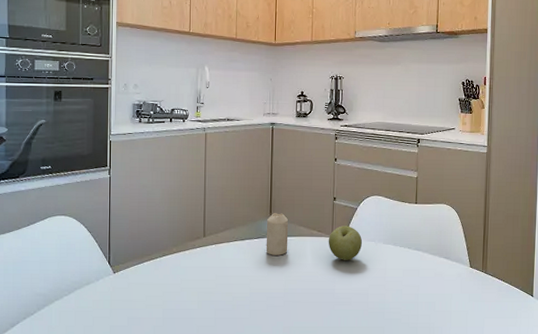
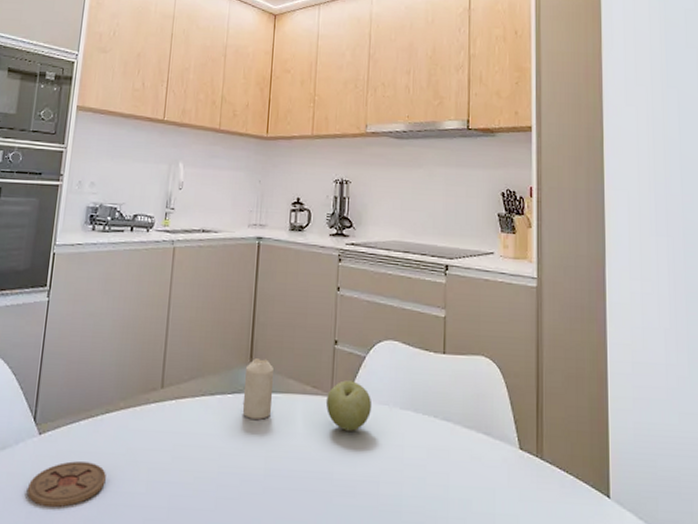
coaster: none [109,290,167,322] -> present [27,461,106,508]

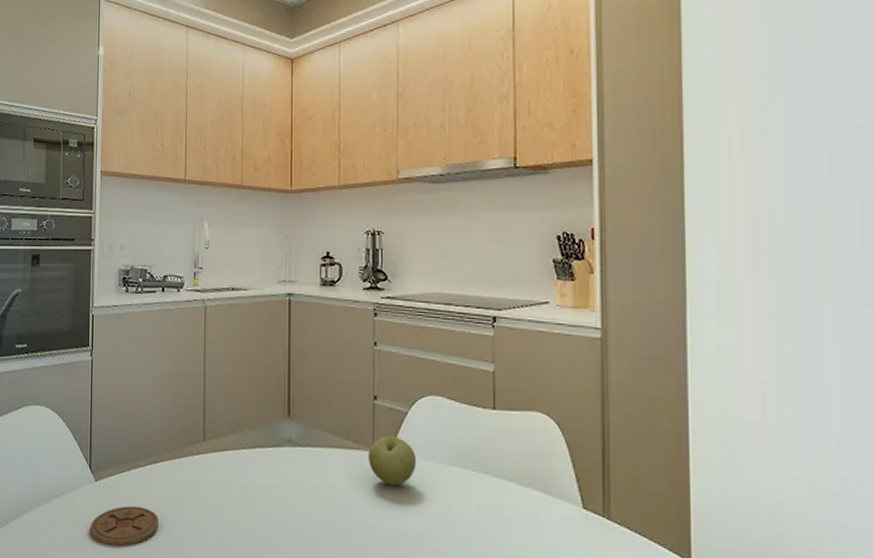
candle: present [242,358,275,420] -> none [283,413,313,472]

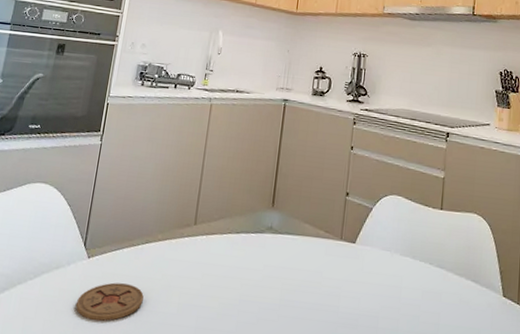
apple: present [367,435,417,486] -> none [336,227,376,272]

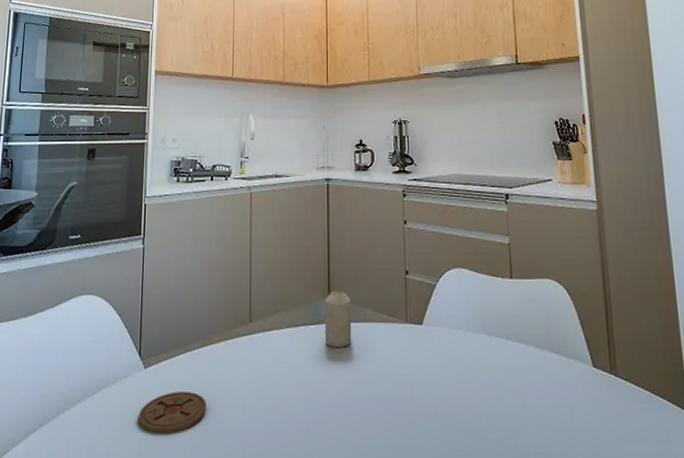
candle: none [263,204,293,257] -> present [324,291,352,347]

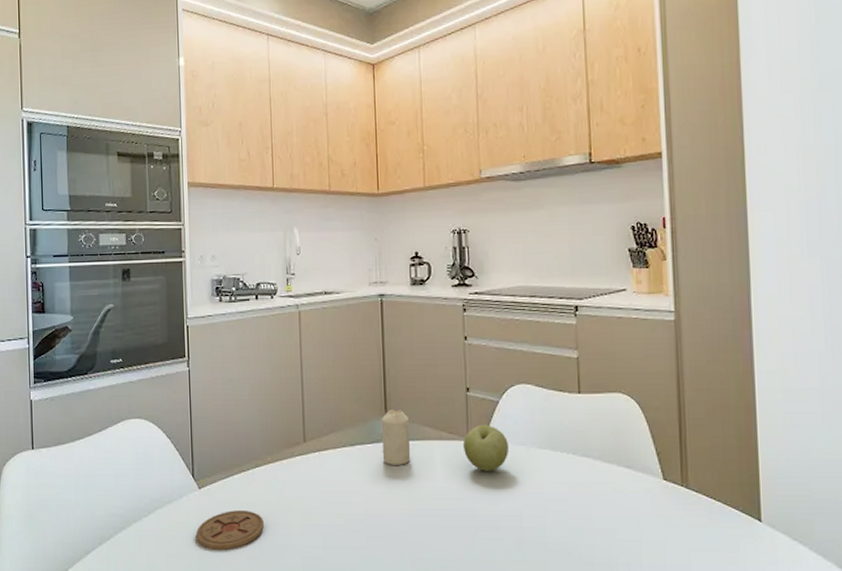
apple: none [401,308,446,355] -> present [462,425,510,471]

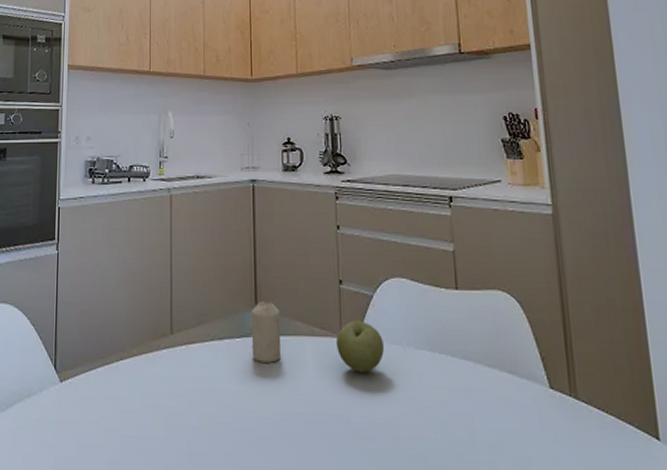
coaster: present [195,510,264,551] -> none [53,407,126,453]

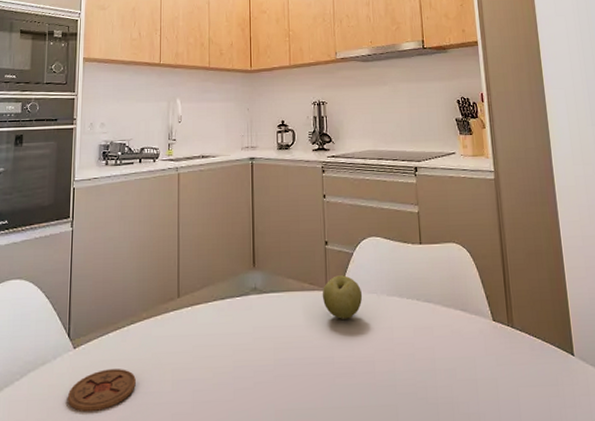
coaster: none [53,407,126,453] -> present [67,369,136,412]
candle: present [251,302,282,363] -> none [249,263,276,317]

